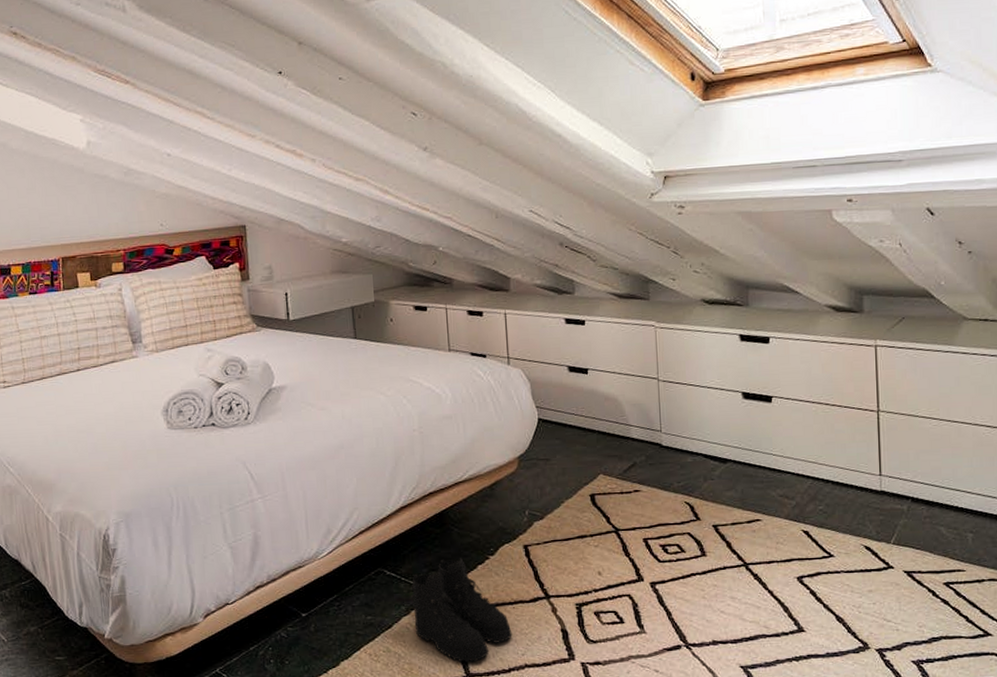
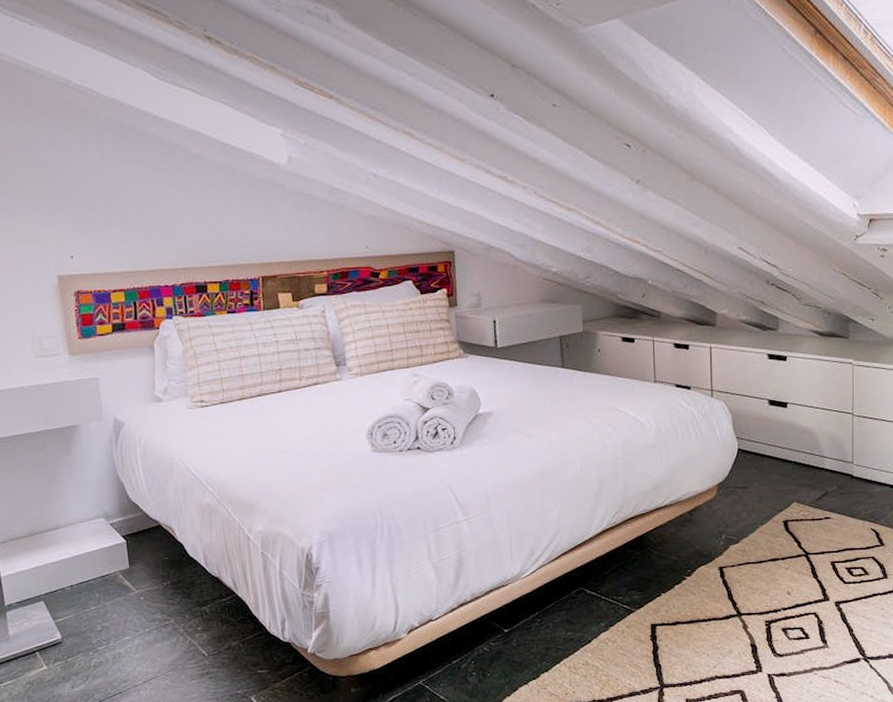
boots: present [410,558,512,663] -> none [609,578,705,675]

